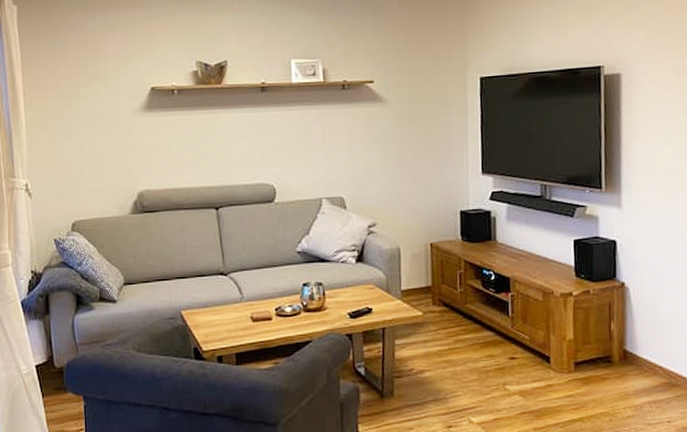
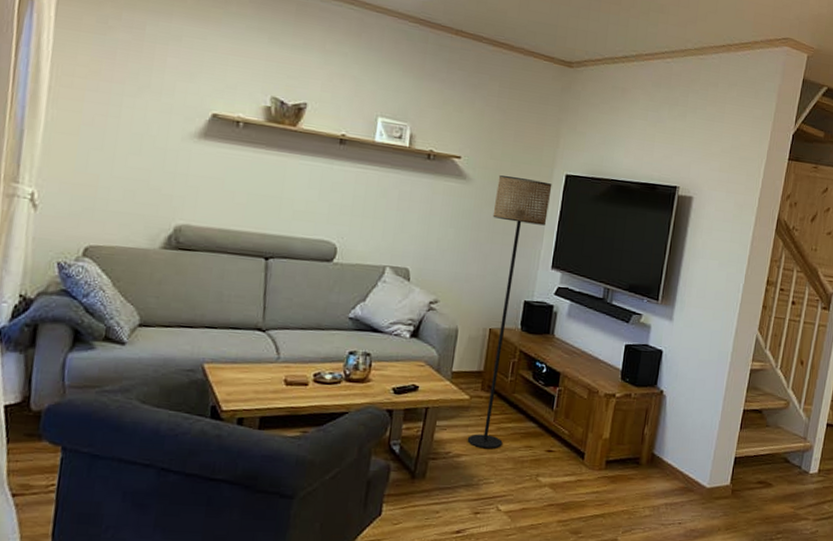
floor lamp: none [413,88,469,363] -> present [467,175,552,449]

